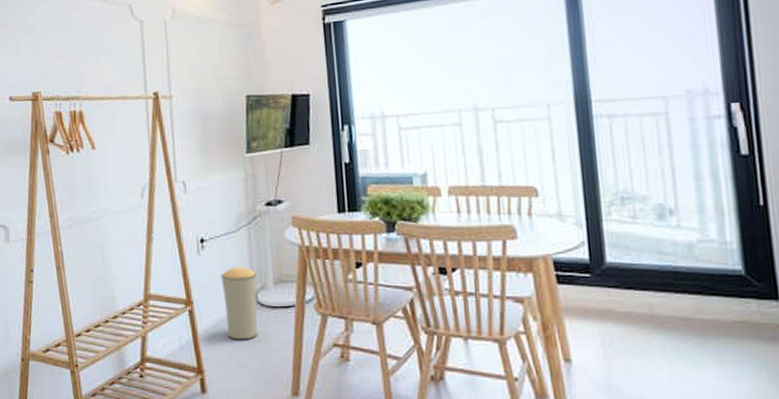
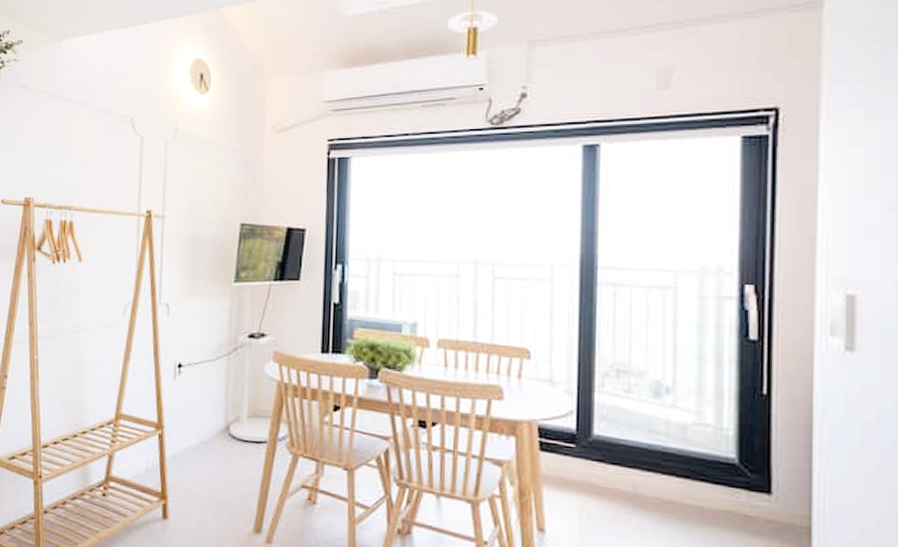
trash can: present [221,267,258,340] -> none [195,396,232,471]

